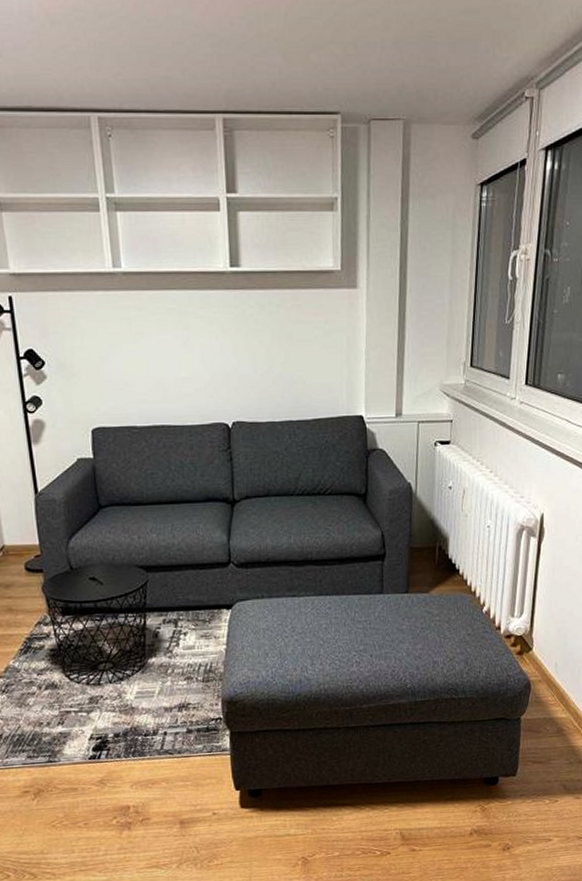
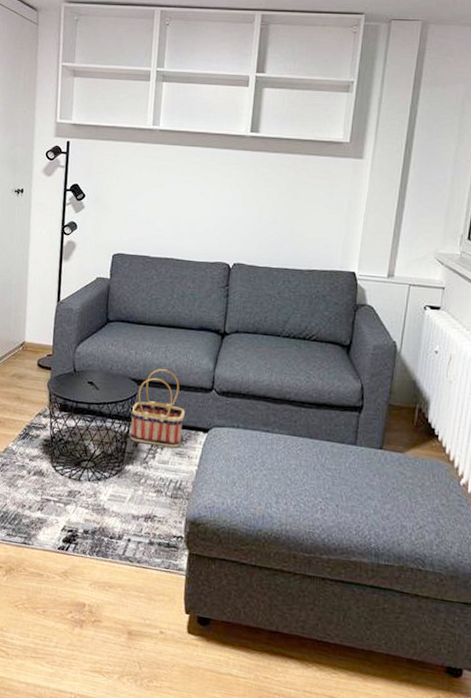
basket: none [143,550,205,633] -> present [130,369,185,448]

